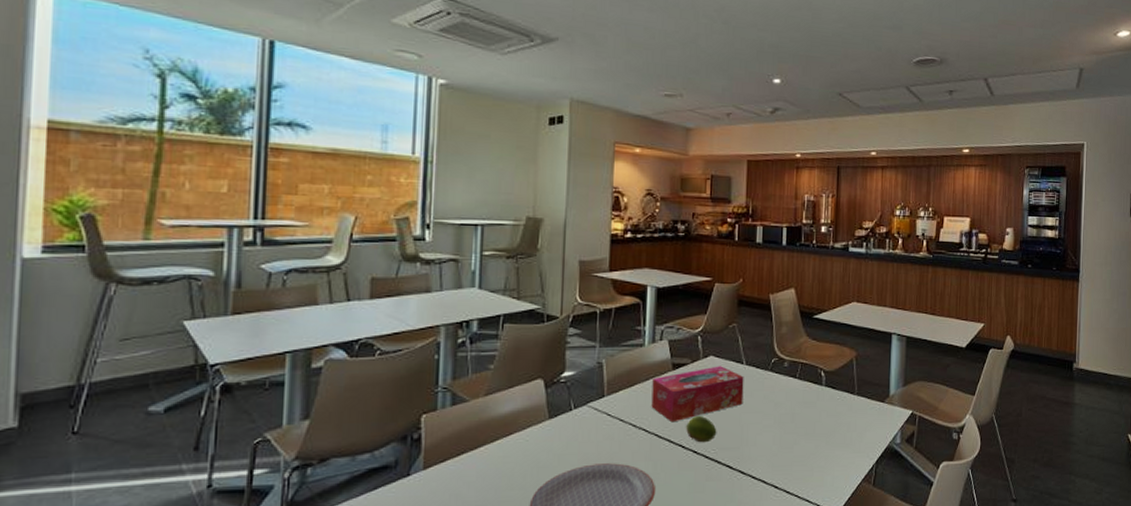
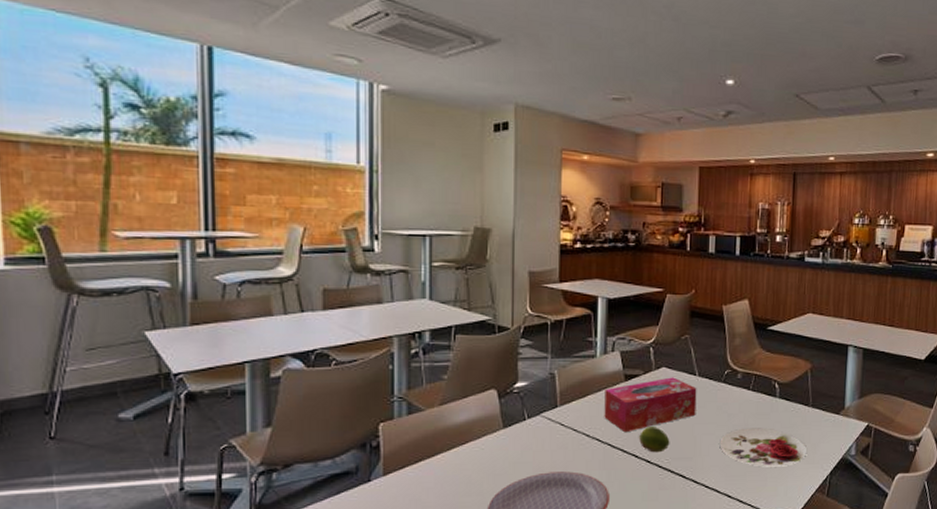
plate: none [766,416,854,457] -> present [719,428,808,467]

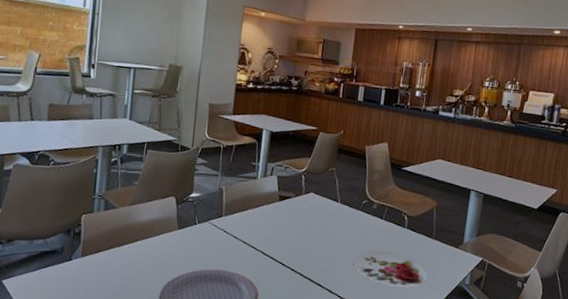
tissue box: present [604,377,697,433] -> none [260,201,338,244]
fruit: present [639,427,670,453] -> none [287,241,312,264]

